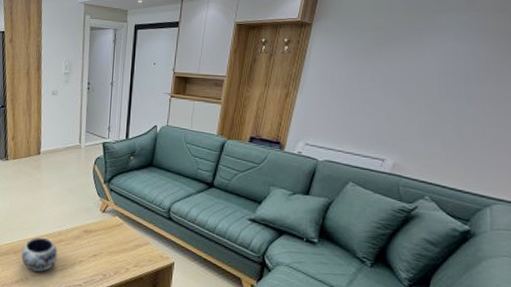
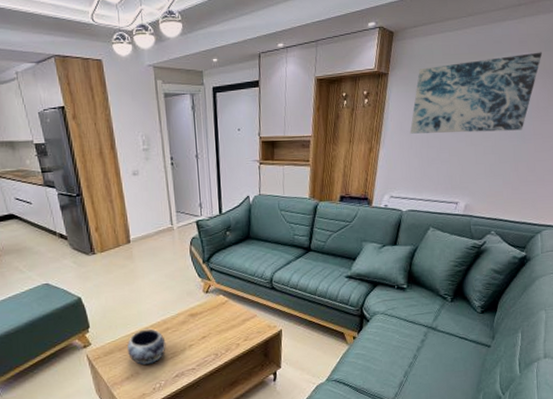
wall art: none [332,13,496,92] -> present [410,52,543,134]

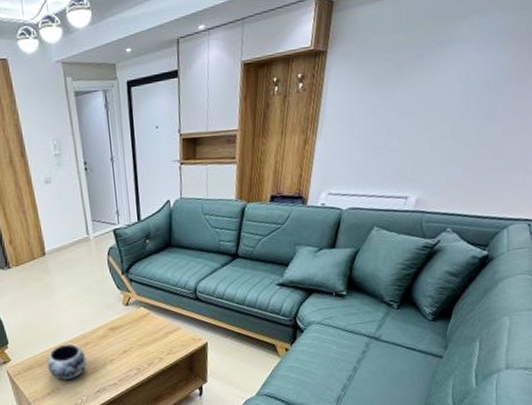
wall art: present [410,52,543,134] -> none [351,11,518,121]

